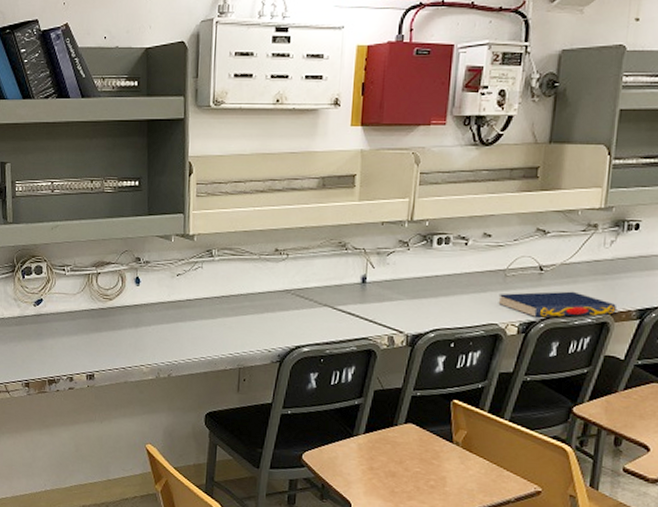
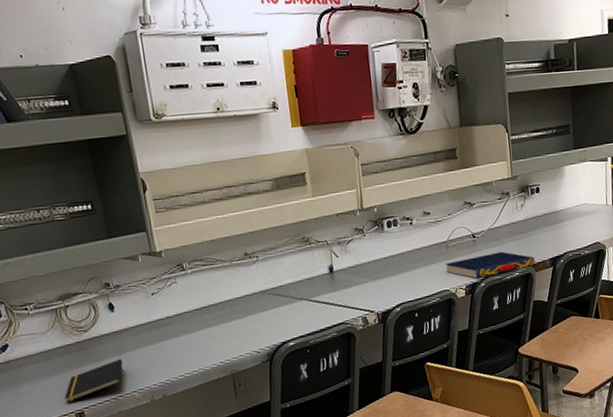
notepad: none [80,332,137,363] -> present [64,359,124,402]

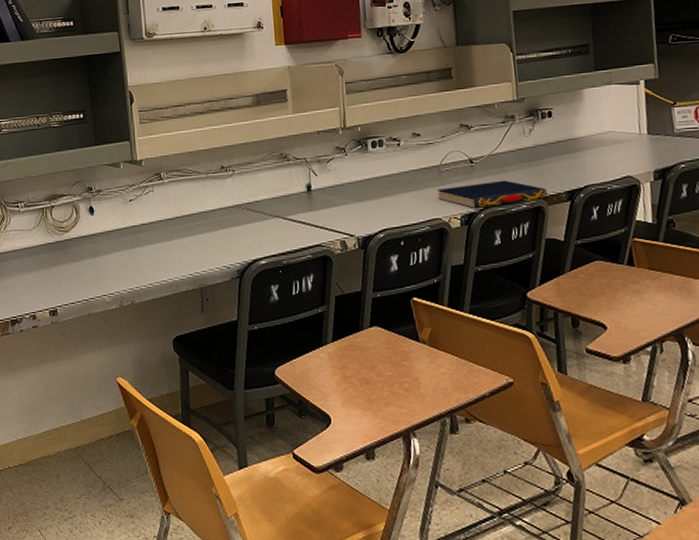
notepad: present [64,359,124,402] -> none [41,262,97,298]

